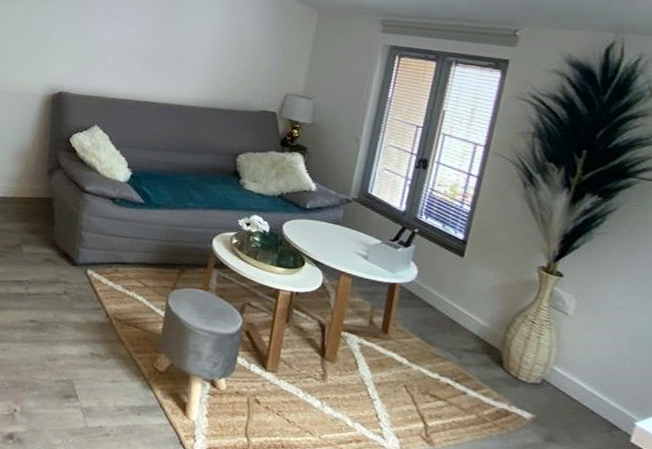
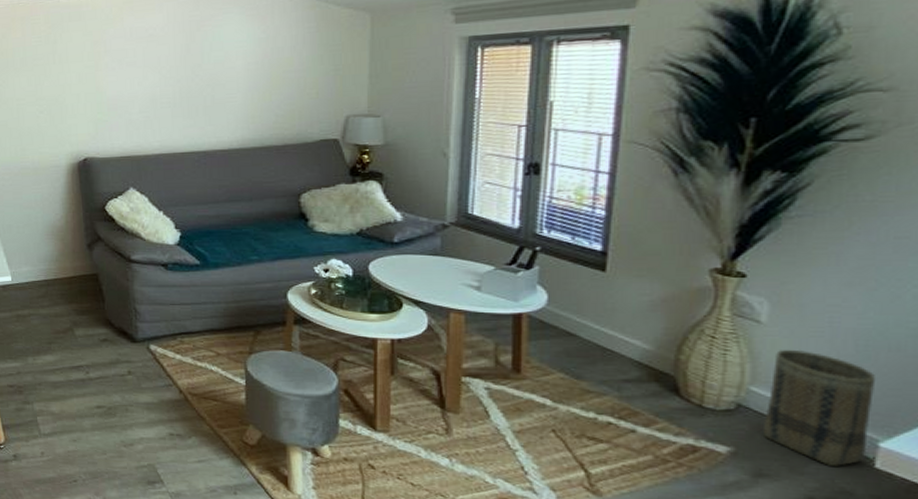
basket: none [557,339,641,438] -> present [762,349,877,466]

